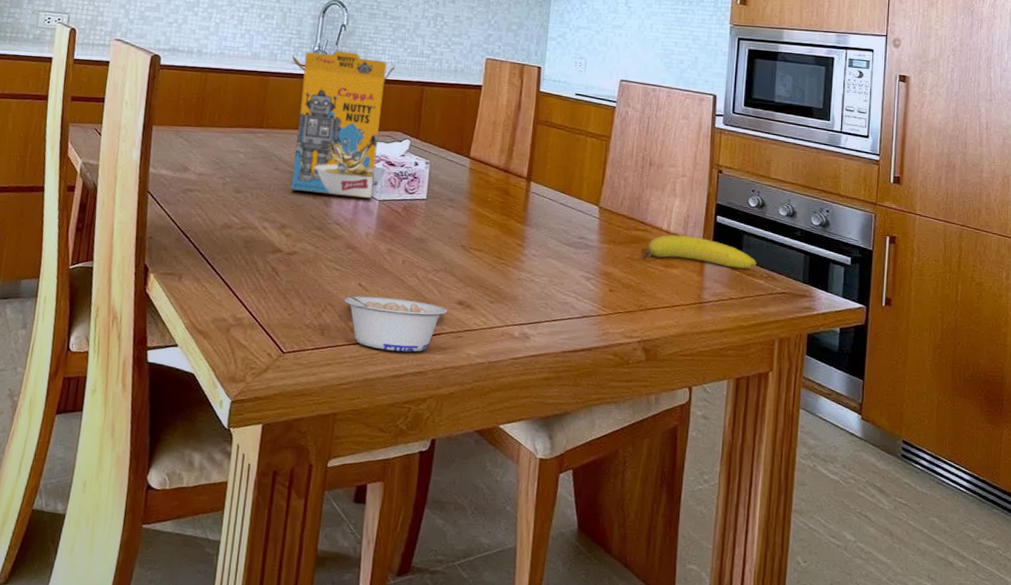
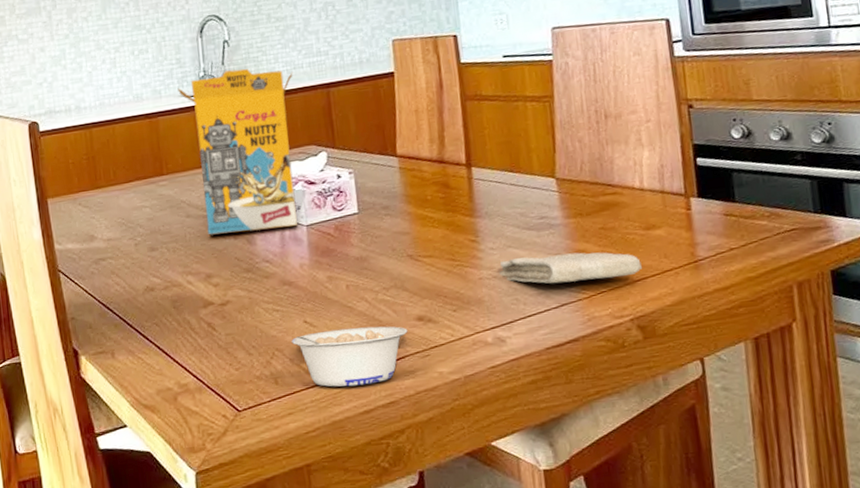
washcloth: none [536,267,656,303] -> present [499,252,642,284]
fruit: present [644,234,757,269] -> none [619,187,754,225]

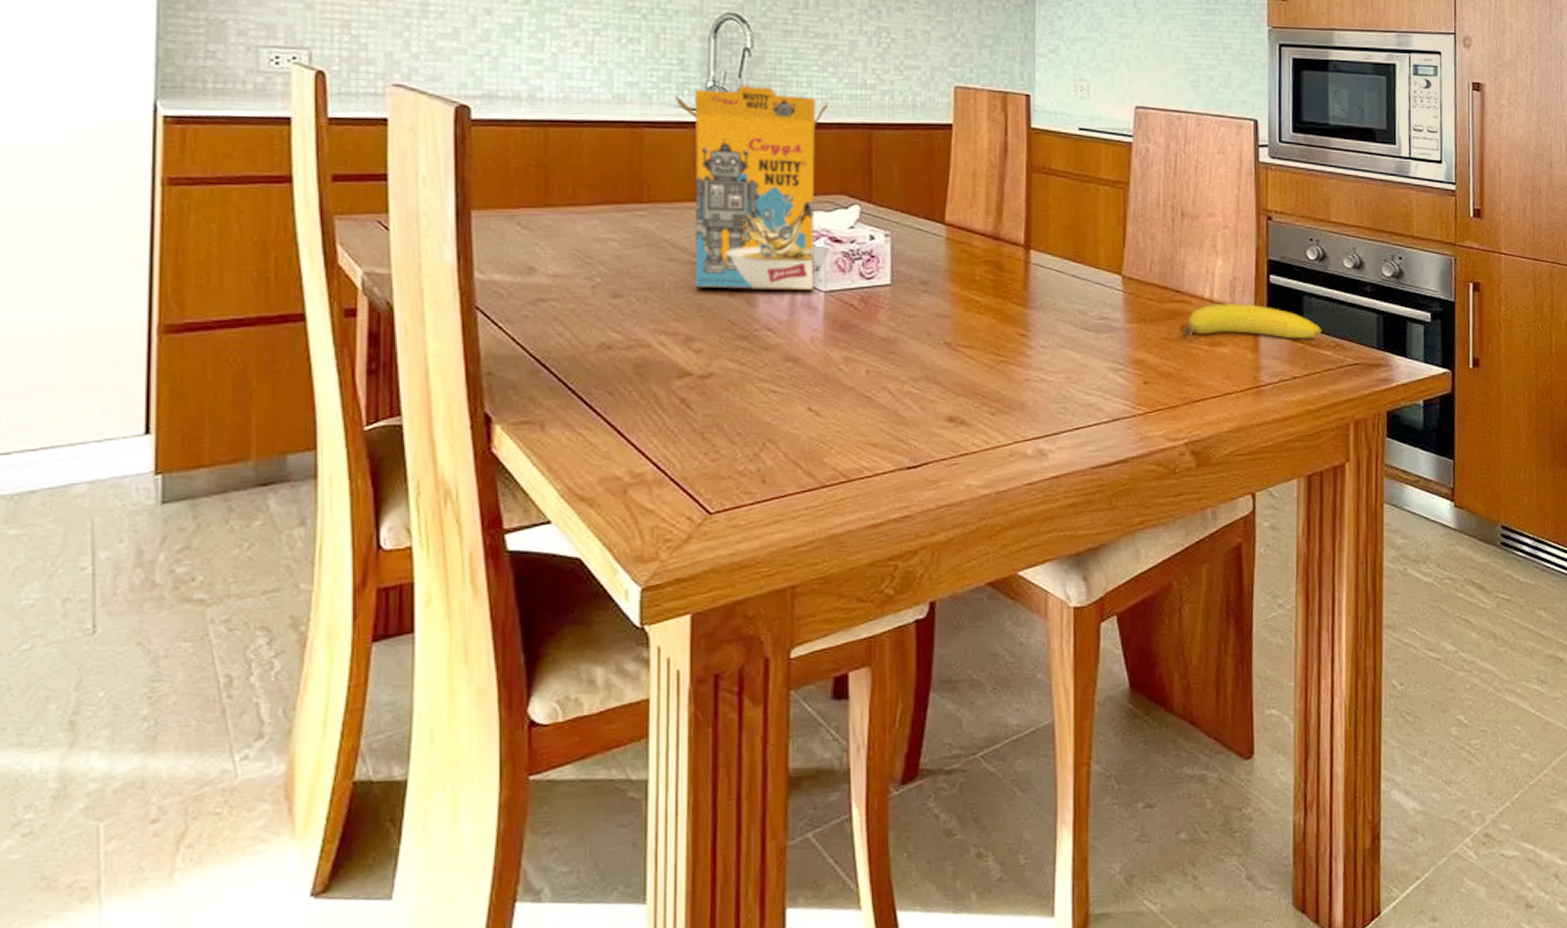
legume: present [291,326,408,387] -> none [789,422,935,494]
washcloth: present [499,252,642,284] -> none [1048,360,1202,395]
fruit: none [619,187,754,225] -> present [1184,303,1321,339]

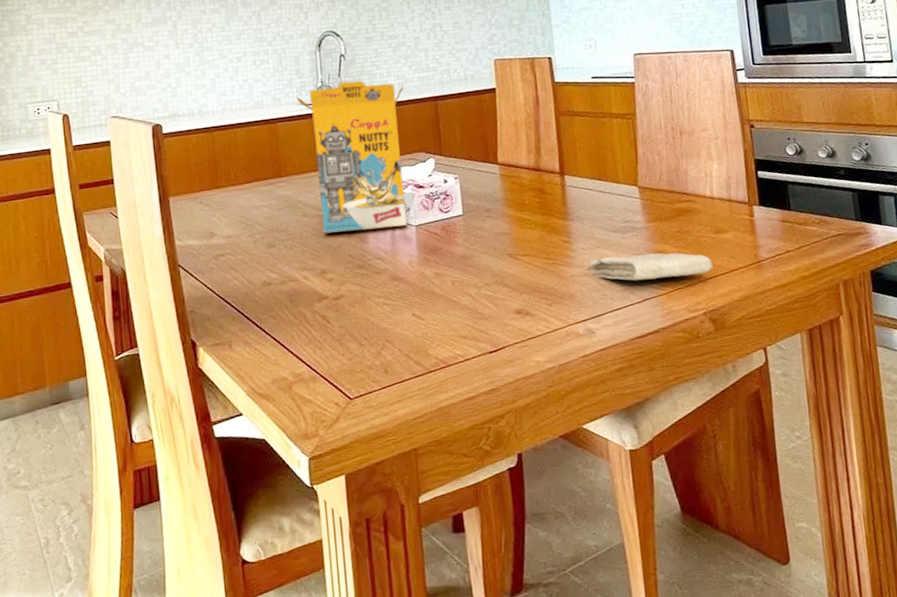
washcloth: none [1048,360,1202,395] -> present [589,252,713,281]
fruit: present [1184,303,1321,339] -> none [693,196,807,229]

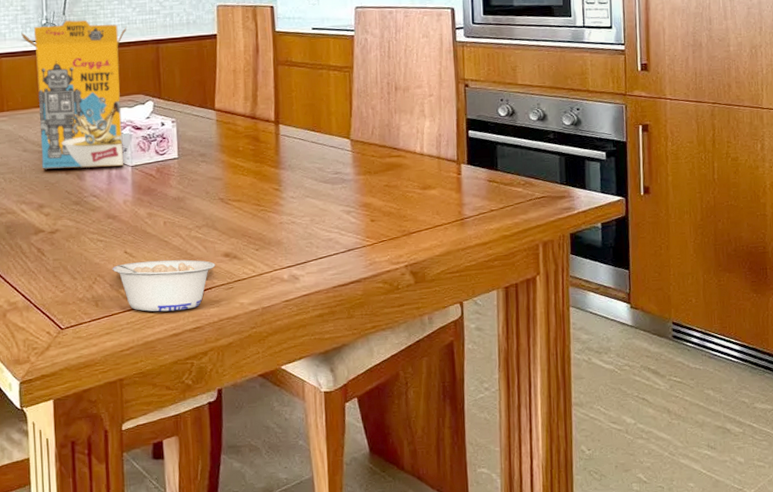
legume: none [400,319,508,376] -> present [112,259,216,312]
washcloth: present [589,252,713,281] -> none [297,205,417,231]

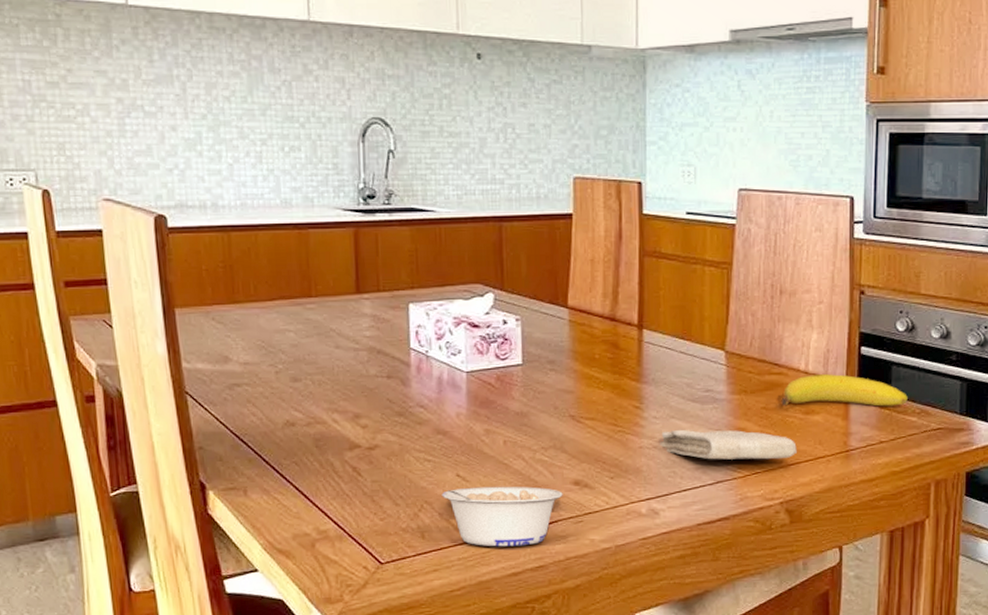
cereal box: present [21,20,127,169] -> none [333,186,464,372]
washcloth: none [297,205,417,231] -> present [660,429,797,460]
fruit: none [401,154,513,184] -> present [781,374,908,407]

